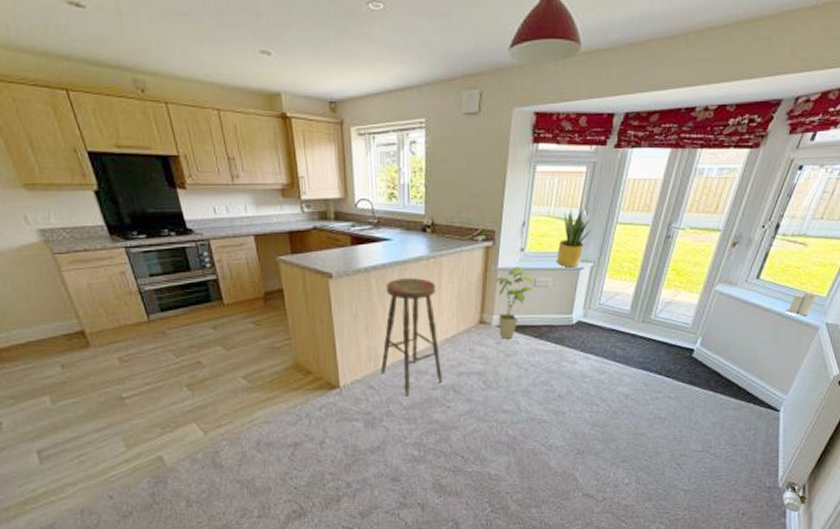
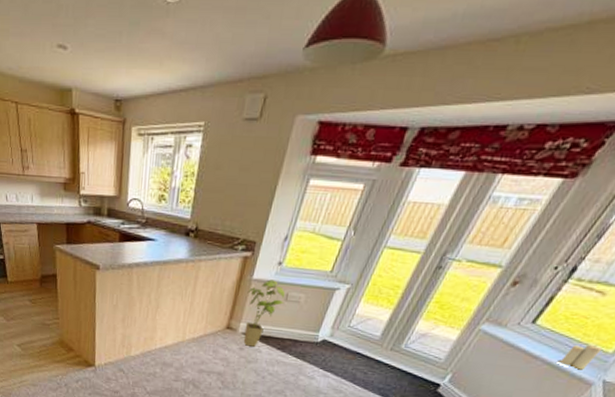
bar stool: present [381,278,443,396] -> none [131,277,191,383]
planter: present [556,208,593,268] -> none [312,227,358,287]

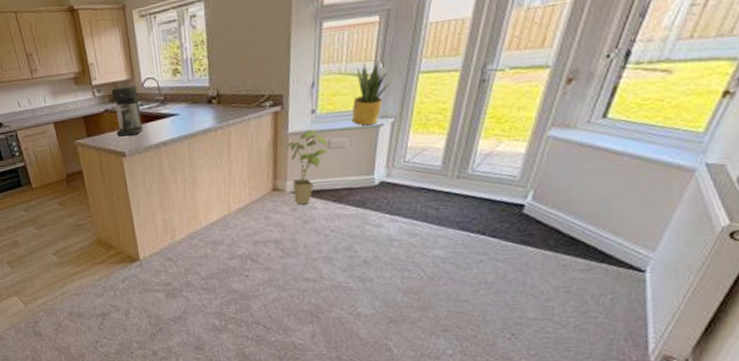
coffee maker: none [95,200,122,252] -> present [111,85,143,137]
planter: none [312,227,358,287] -> present [351,60,391,126]
candle: present [557,344,602,370] -> none [646,126,691,158]

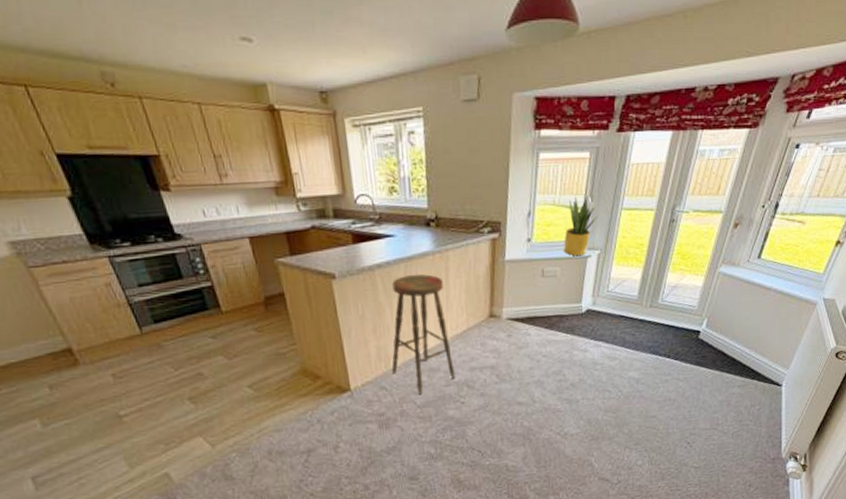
coffee maker: present [111,85,143,137] -> none [319,201,356,257]
bar stool: none [176,149,239,267] -> present [392,274,456,395]
house plant: present [286,129,328,205] -> none [503,257,542,332]

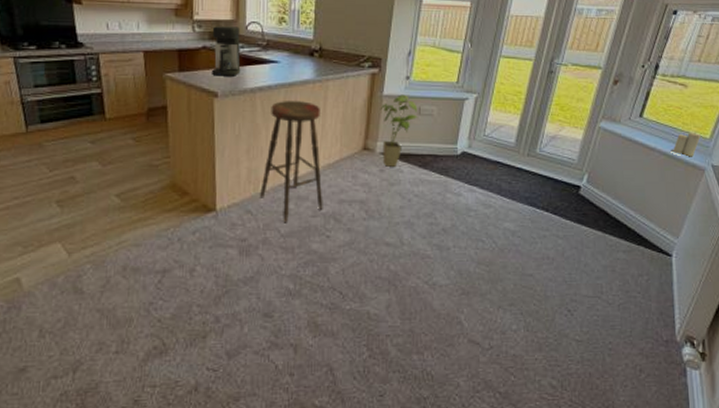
coffee maker: none [319,201,356,257] -> present [212,25,241,76]
house plant: none [503,257,542,332] -> present [380,94,418,167]
planter: present [563,195,599,257] -> none [441,40,477,98]
candle: none [786,268,815,293] -> present [670,132,701,157]

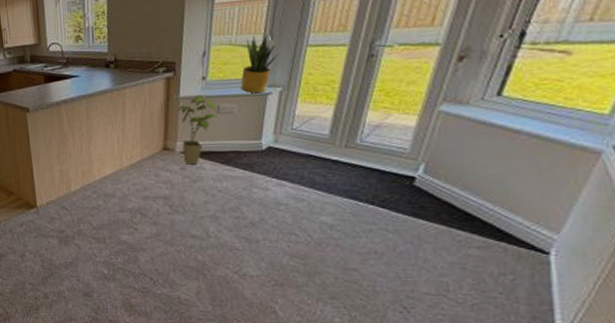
coffee maker: present [212,25,241,76] -> none [20,49,47,94]
bar stool: present [260,101,323,223] -> none [72,109,129,217]
planter: none [441,40,477,98] -> present [240,33,280,94]
candle: present [670,132,701,157] -> none [545,107,595,139]

